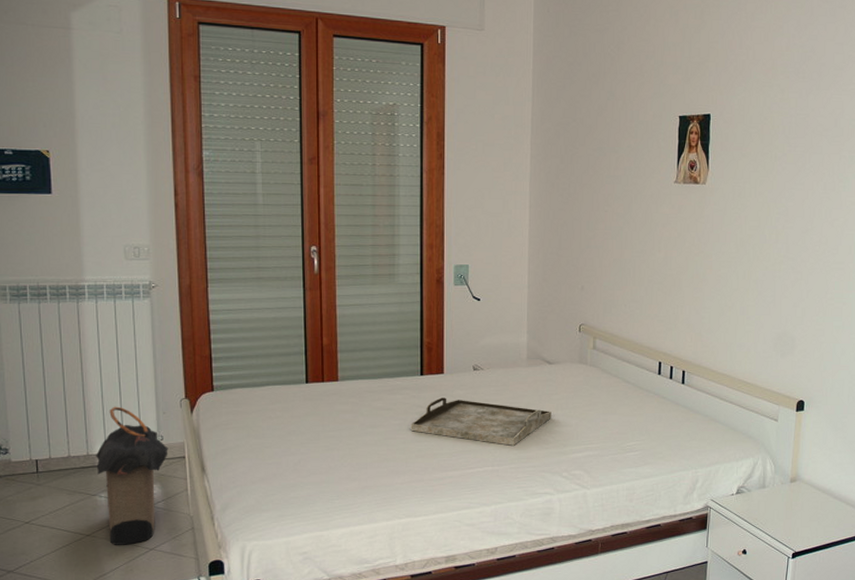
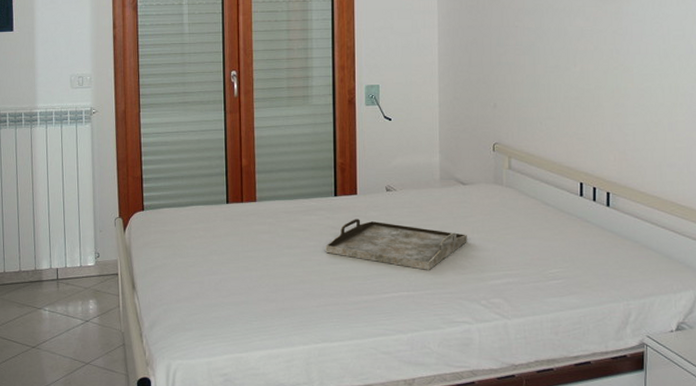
laundry hamper: present [96,406,168,545] -> none [42,224,104,358]

